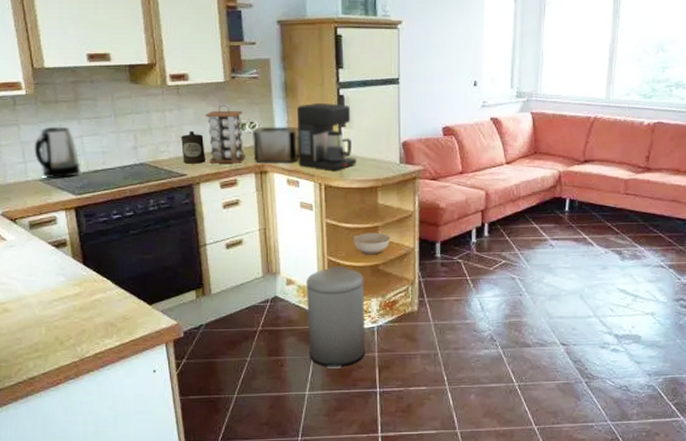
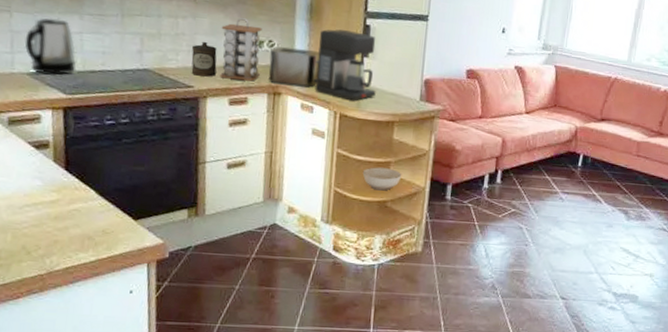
pedal bin: present [306,267,366,370] -> none [303,198,370,306]

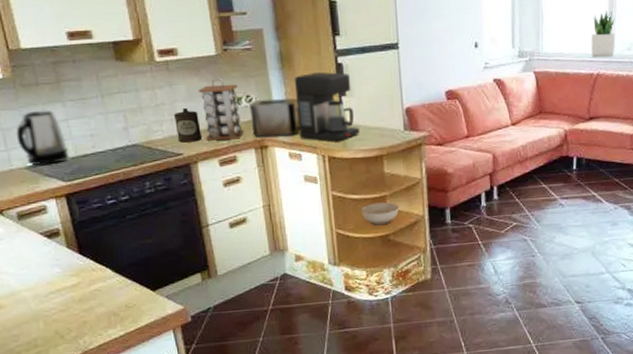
planter: none [612,20,639,65] -> present [591,11,616,58]

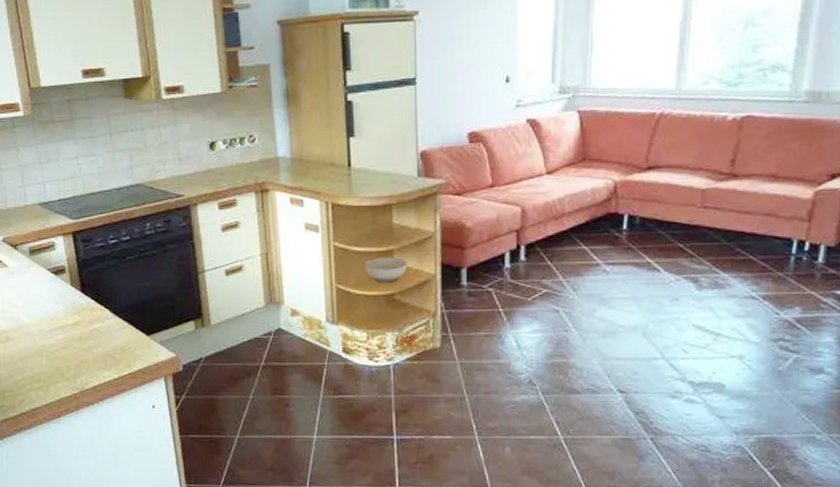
kettle: present [16,110,70,165] -> none [32,147,78,202]
canister: present [174,107,202,143] -> none [177,147,203,184]
spice rack: present [198,78,245,141] -> none [201,116,246,183]
toaster: present [249,98,301,138] -> none [252,138,305,181]
coffee maker: present [294,71,360,141] -> none [299,110,368,187]
planter: present [591,11,616,58] -> none [654,36,688,95]

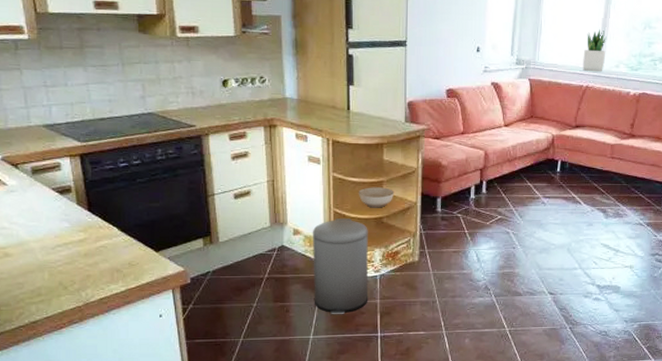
pedal bin: none [312,296,381,412] -> present [312,218,369,315]
planter: none [654,36,688,95] -> present [583,29,606,72]

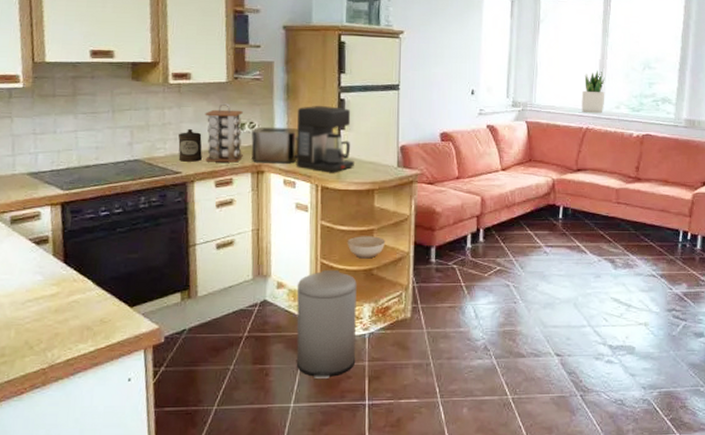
canister: none [190,82,215,116] -> present [178,128,202,162]
spice rack: none [215,58,256,117] -> present [205,103,244,163]
toaster: none [262,81,309,118] -> present [251,126,299,164]
coffee maker: none [306,60,364,127] -> present [296,105,354,172]

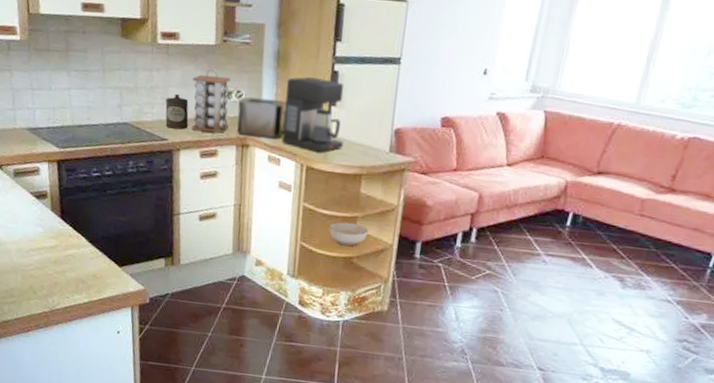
pedal bin: present [296,270,357,380] -> none [270,253,335,359]
planter: present [581,70,605,114] -> none [616,53,653,108]

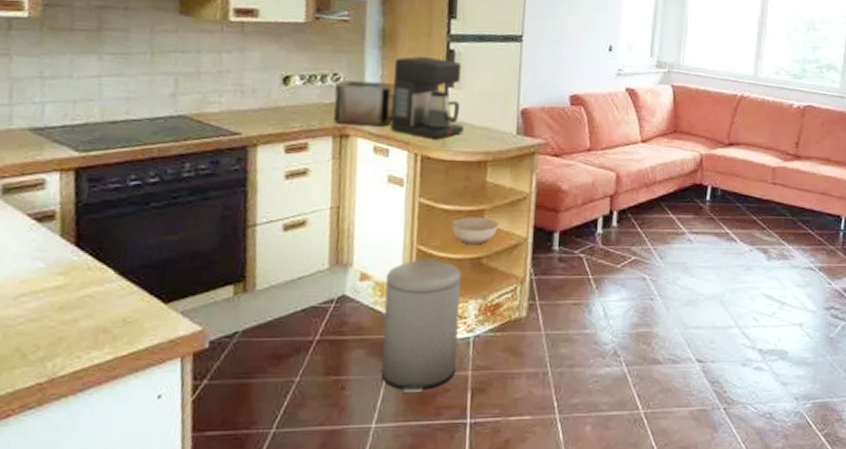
canister: present [165,93,189,130] -> none [238,78,270,121]
spice rack: present [191,68,231,134] -> none [273,49,325,123]
pedal bin: none [270,253,335,359] -> present [381,258,462,394]

